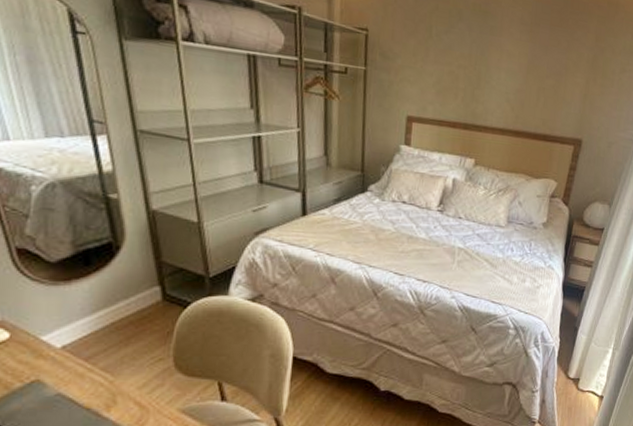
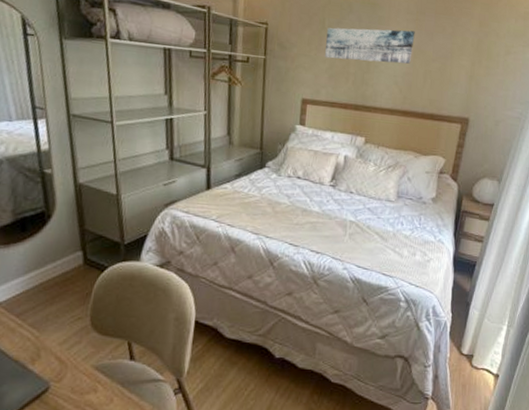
wall art: none [431,37,529,80] -> present [324,27,415,64]

